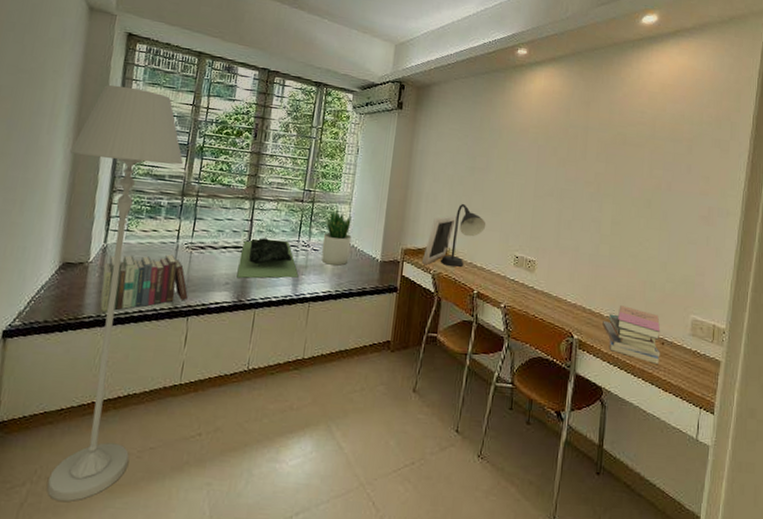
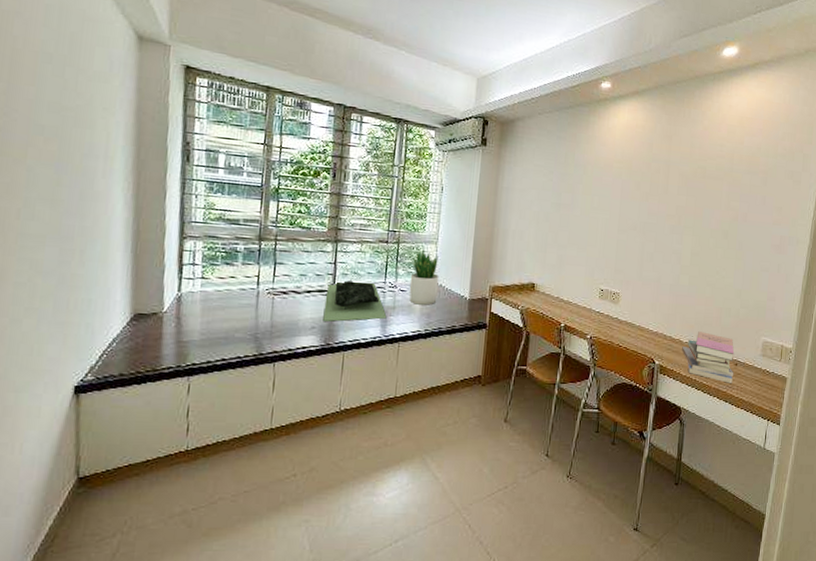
floor lamp: present [46,84,183,503] -> none [131,123,258,549]
books: present [100,254,188,312] -> none [179,301,273,361]
picture frame: present [422,215,457,266] -> none [510,251,544,302]
desk lamp: present [441,203,486,267] -> none [528,239,572,302]

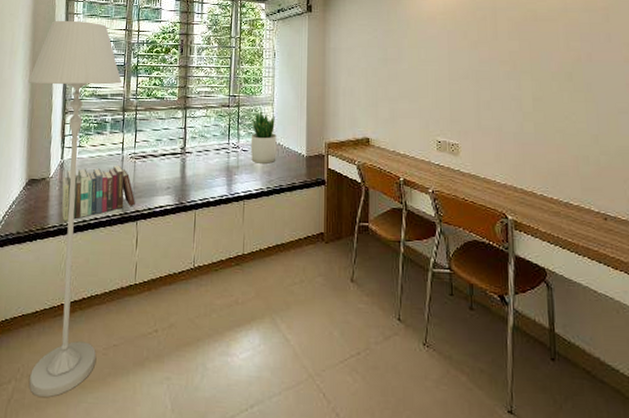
floor lamp: none [131,123,258,549] -> present [28,20,121,398]
books: none [179,301,273,361] -> present [61,165,135,221]
throw blanket: present [323,280,387,322] -> none [176,142,232,182]
books: present [682,331,735,383] -> none [537,182,605,241]

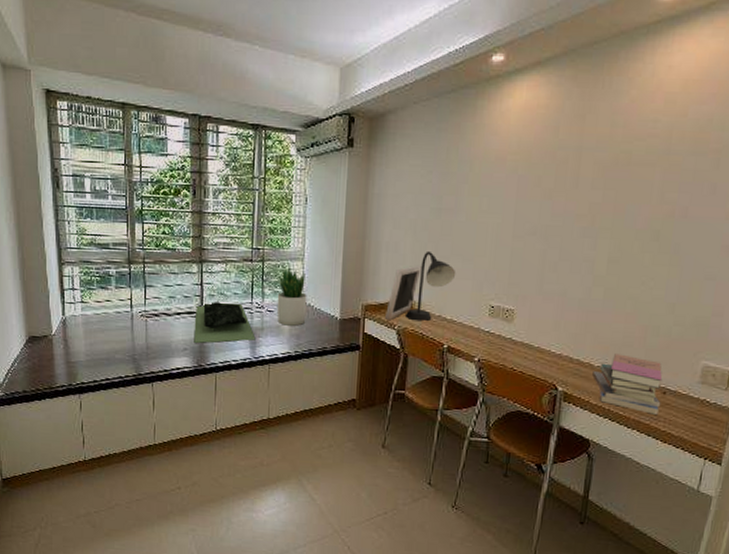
floor lamp: present [28,20,121,398] -> none [14,150,124,544]
books: present [61,165,135,221] -> none [66,323,149,380]
throw blanket: none [176,142,232,182] -> present [194,301,256,343]
picture frame: none [346,106,376,157] -> present [385,265,423,321]
desk lamp: none [364,94,405,157] -> present [406,250,456,322]
books: none [537,182,605,241] -> present [592,354,663,415]

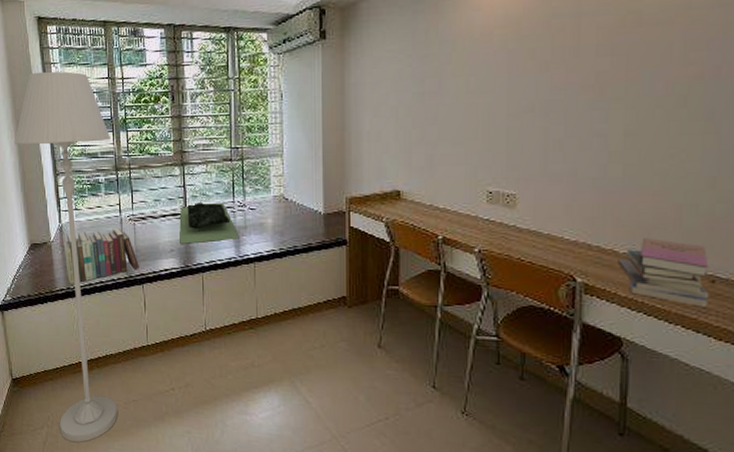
floor lamp: none [14,150,124,544] -> present [15,71,119,443]
books: none [66,323,149,380] -> present [63,228,139,284]
planter: present [276,267,307,326] -> none [258,164,289,223]
picture frame: present [385,265,423,321] -> none [372,153,408,213]
desk lamp: present [406,250,456,322] -> none [394,137,446,212]

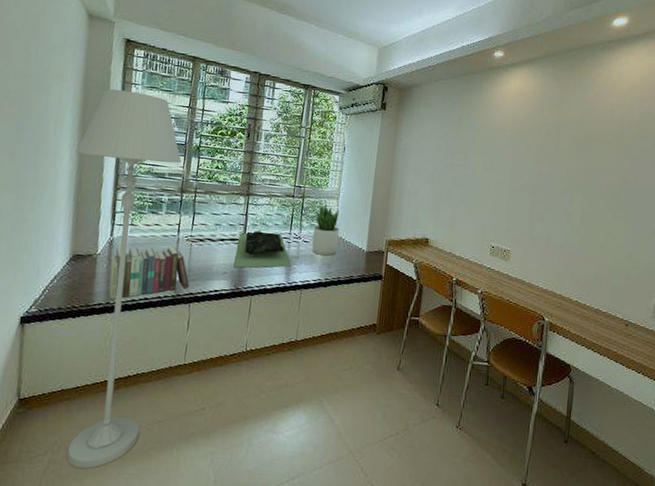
planter: none [258,164,289,223] -> present [312,204,340,256]
books: present [618,238,710,307] -> none [572,291,625,344]

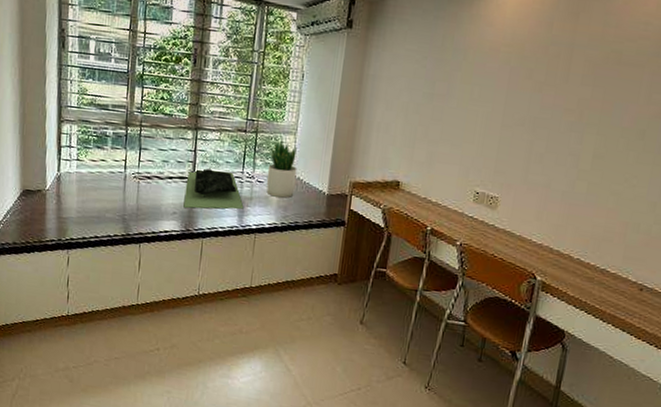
floor lamp: present [66,88,181,469] -> none [18,10,124,397]
books: present [109,246,189,299] -> none [59,183,139,236]

